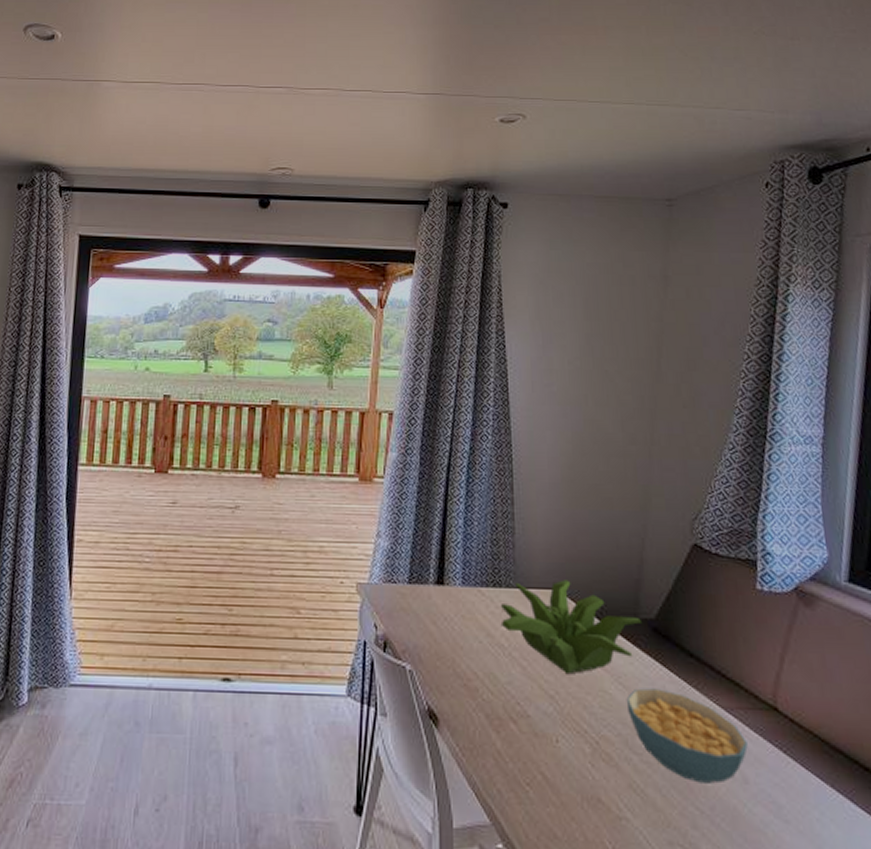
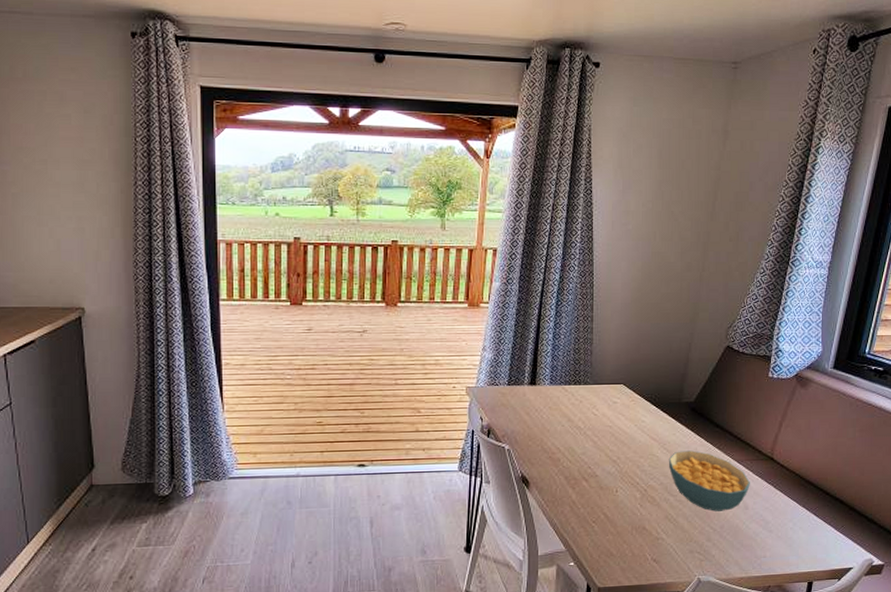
plant: present [500,580,643,675] -> none [579,377,685,445]

